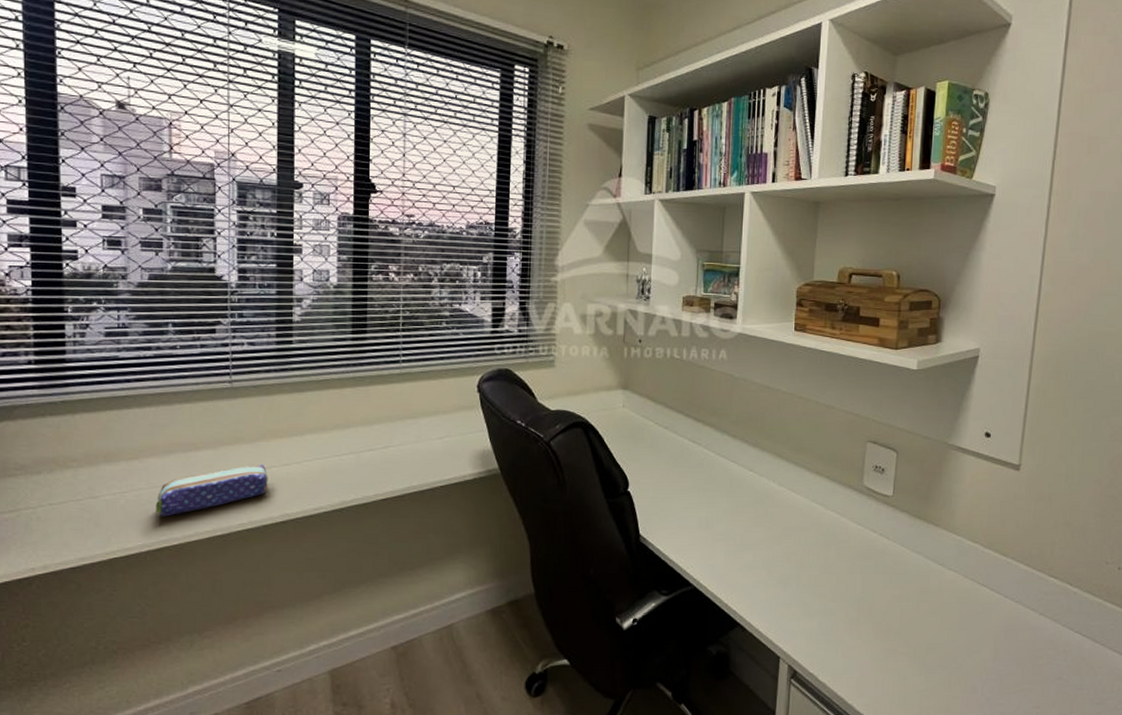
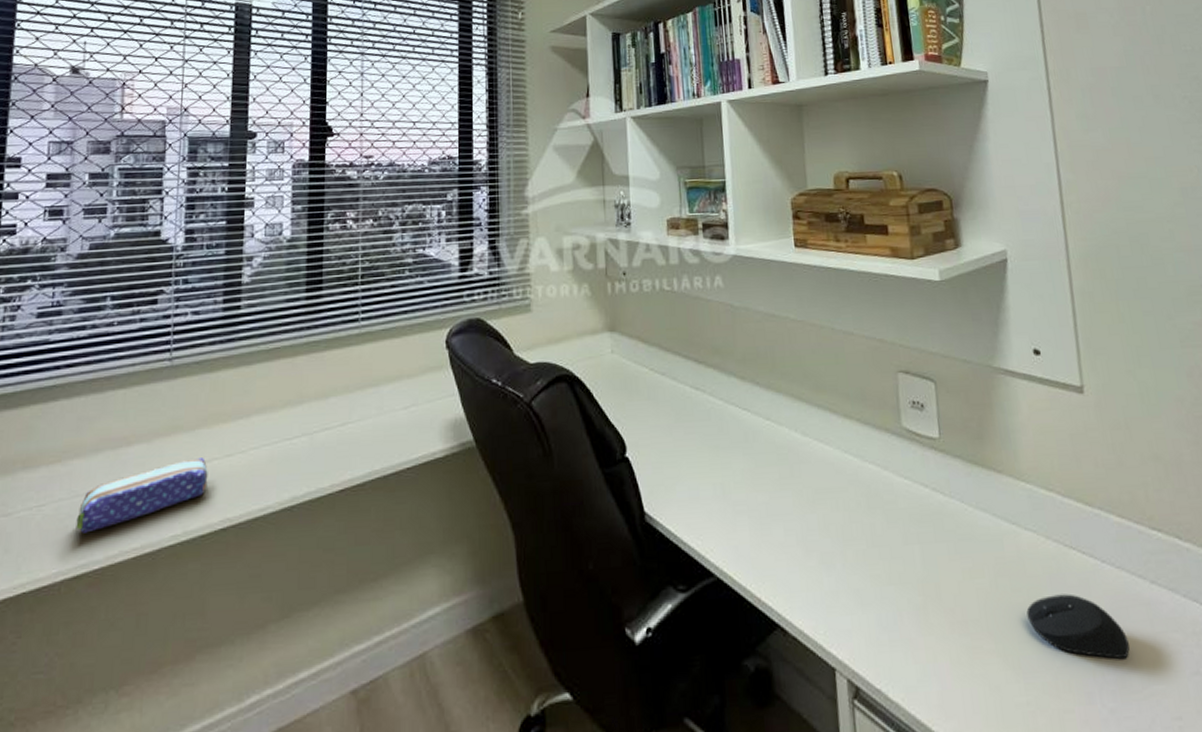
computer mouse: none [937,618,1013,666] -> present [1026,594,1130,660]

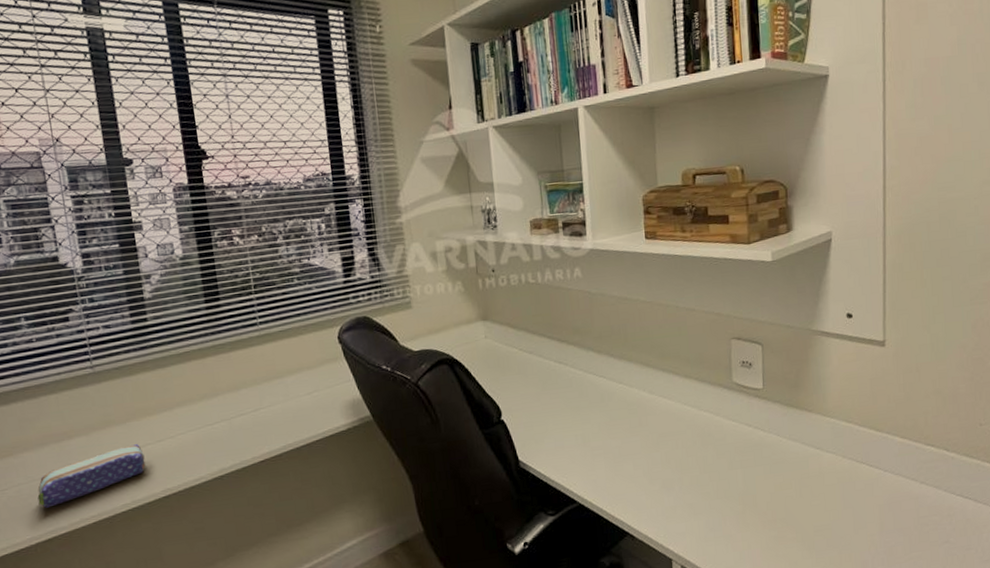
computer mouse: present [1026,594,1130,660] -> none [822,495,899,537]

